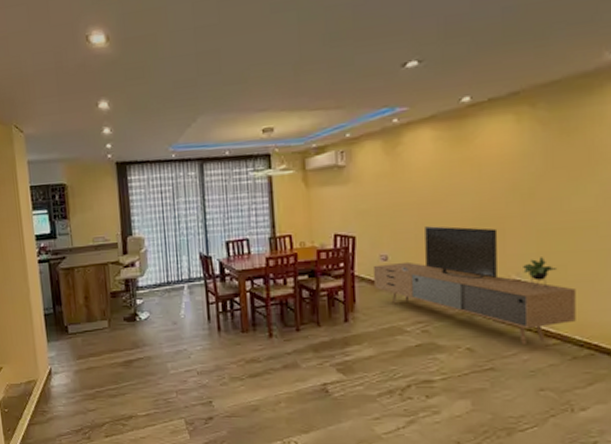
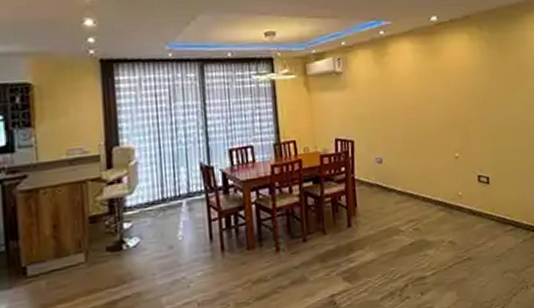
media console: present [372,226,576,344] -> none [370,129,522,233]

